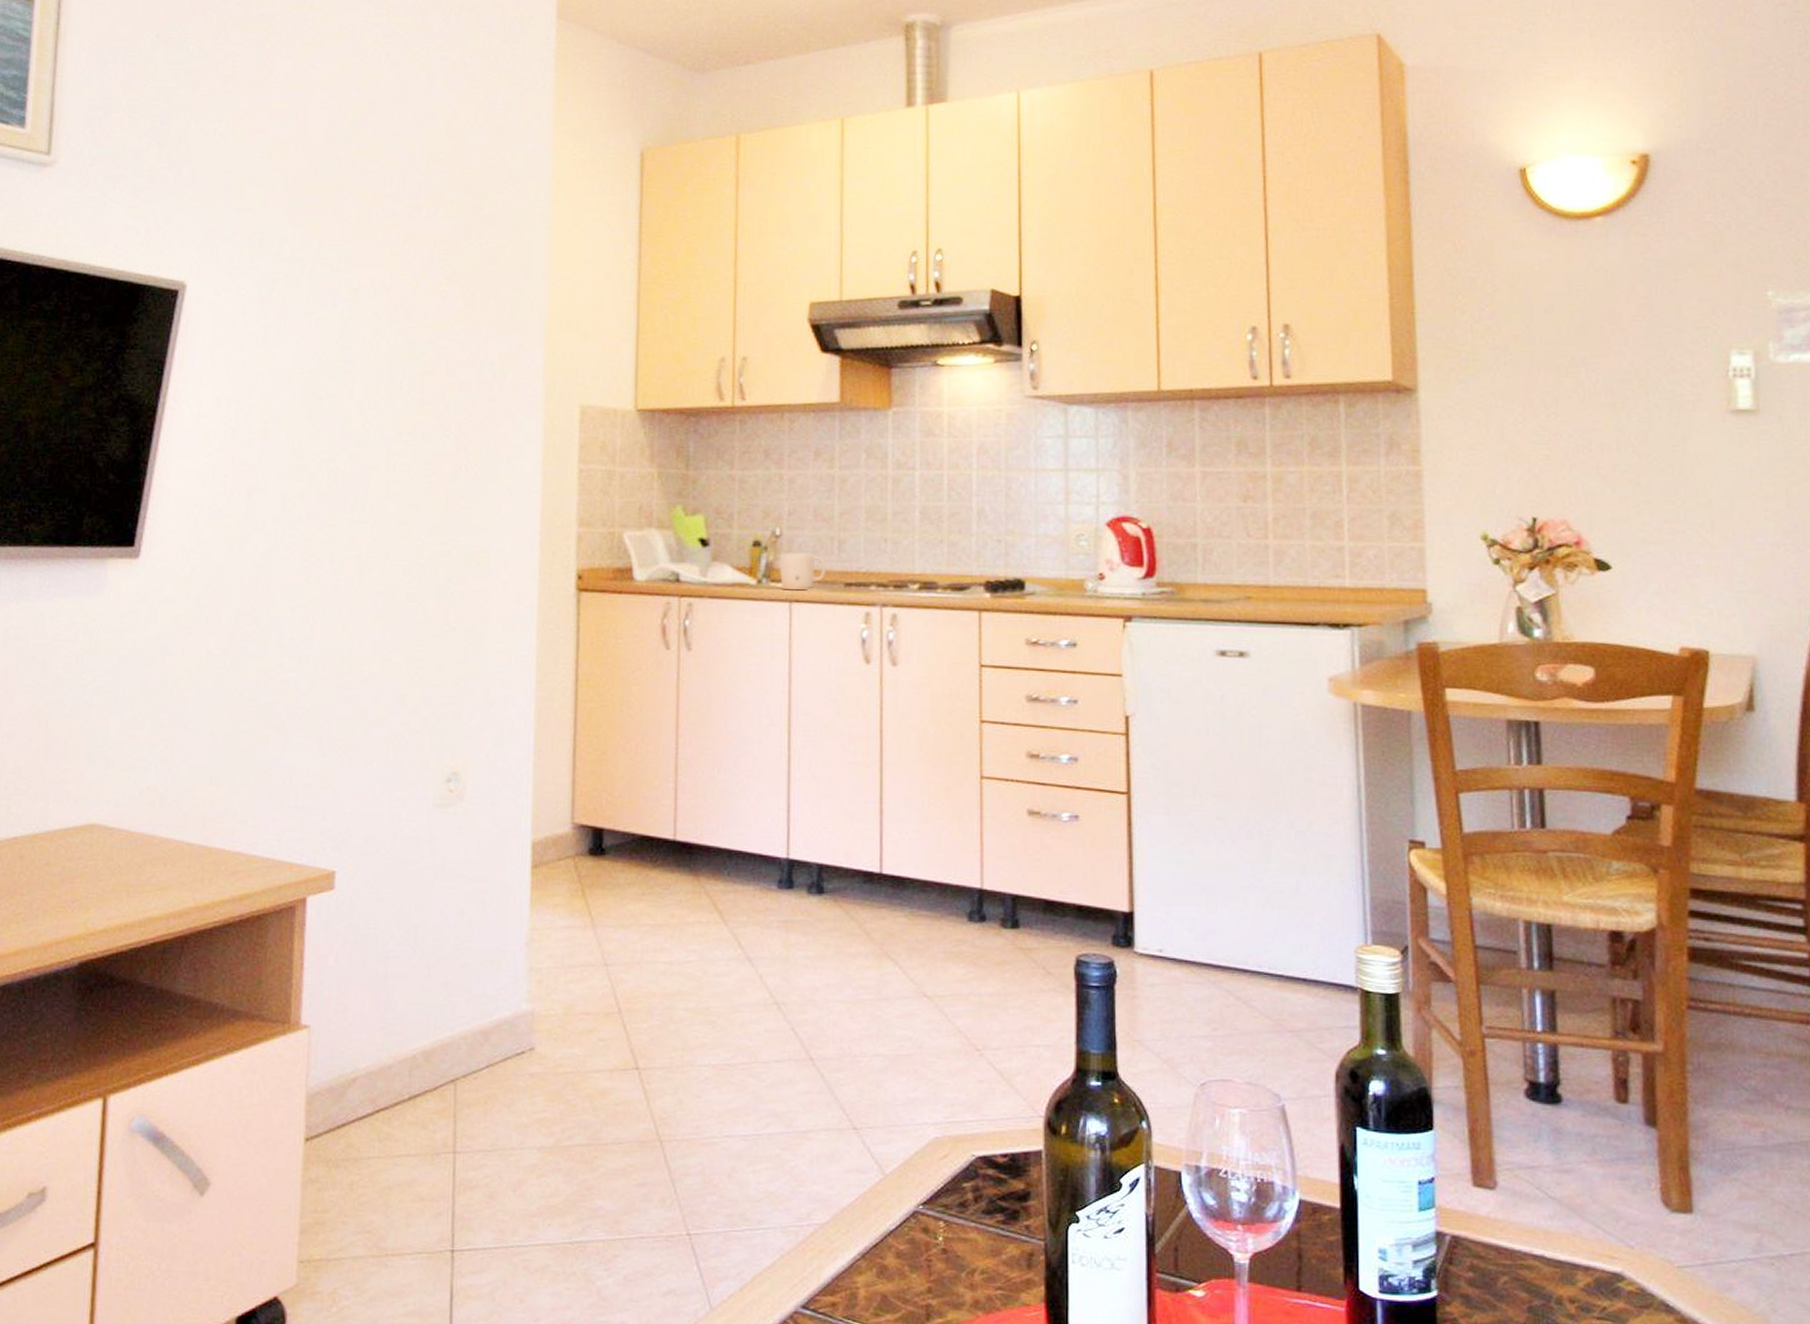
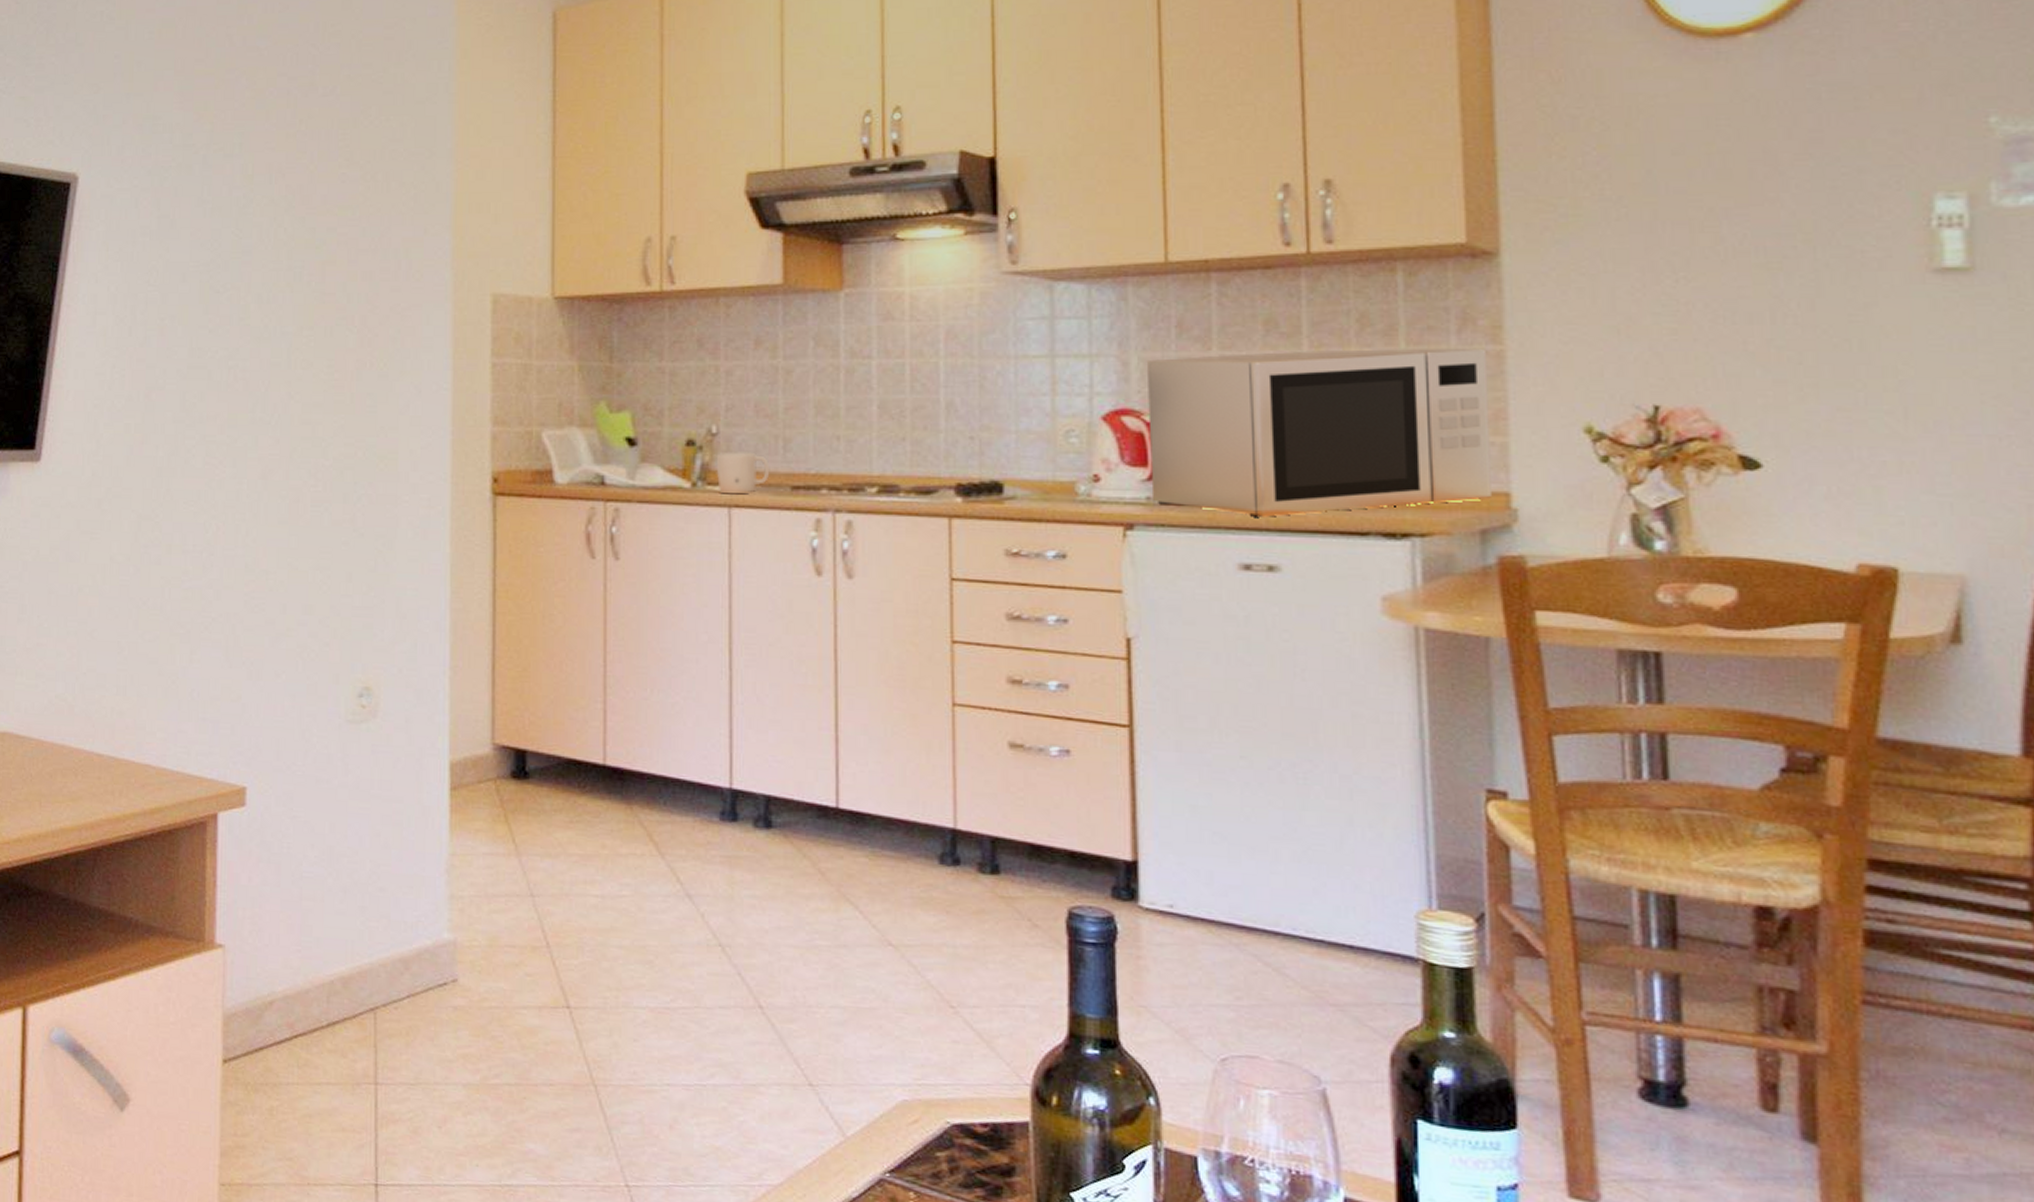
microwave: none [1142,466,1412,610] -> present [1146,347,1491,517]

